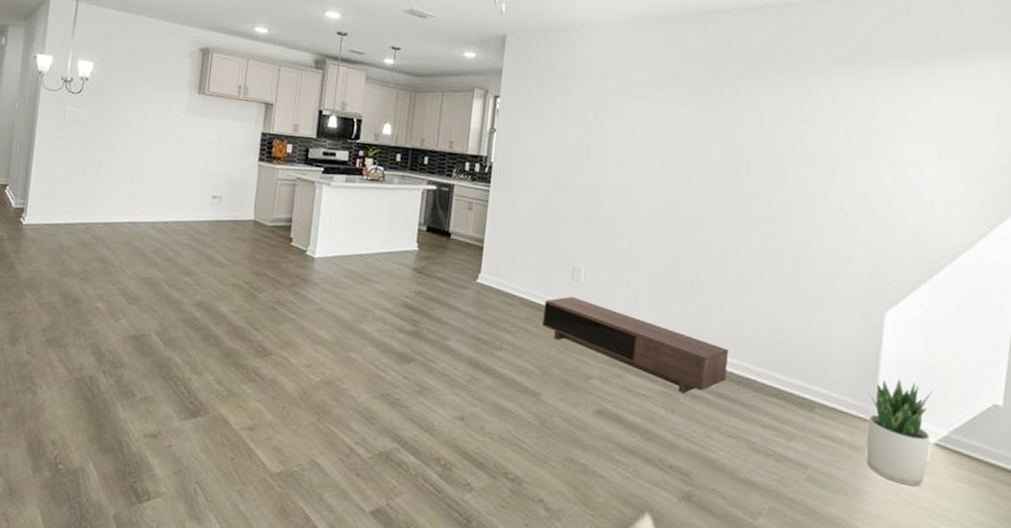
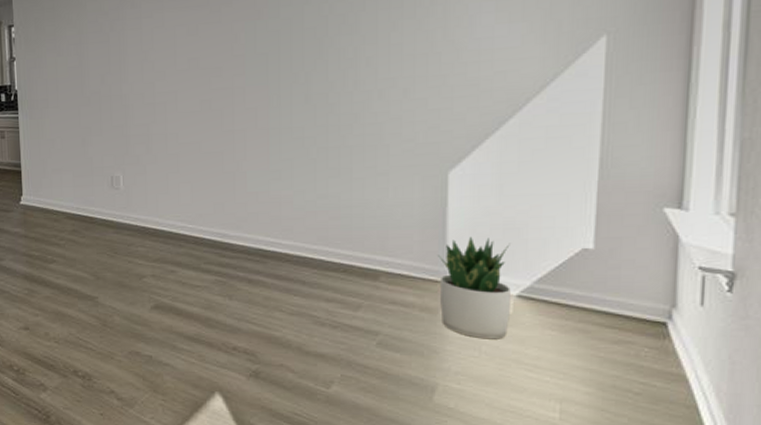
tv stand: present [542,296,729,394] -> none [88,203,281,280]

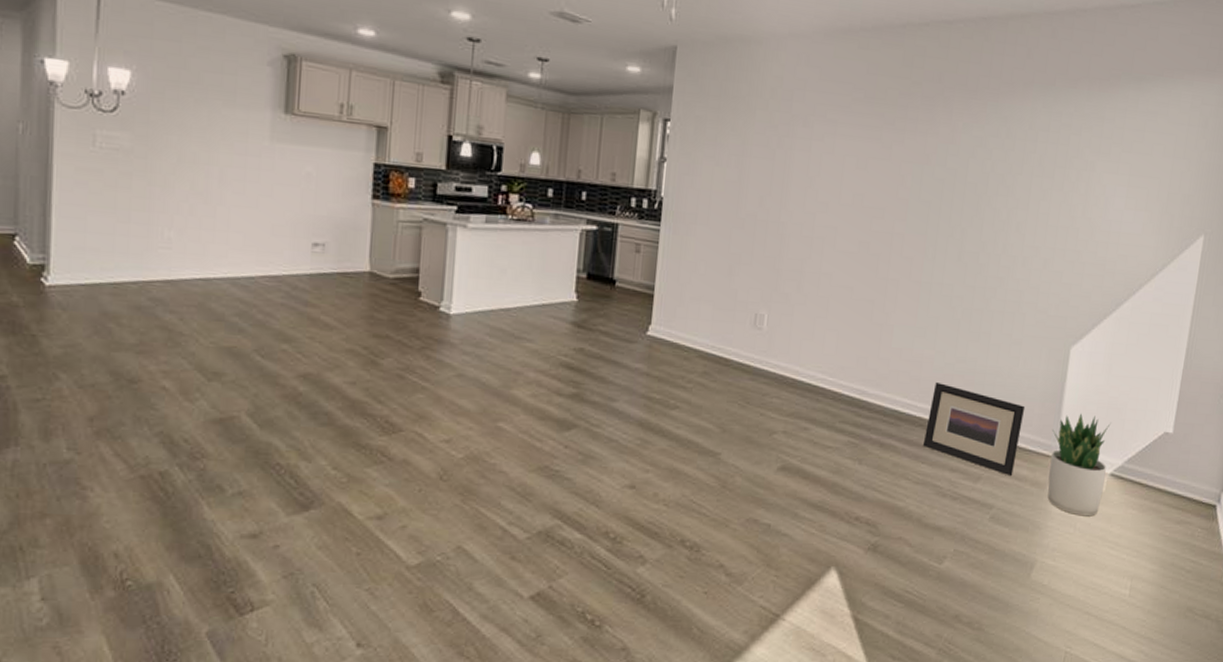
picture frame: none [294,219,403,304] -> present [923,381,1026,477]

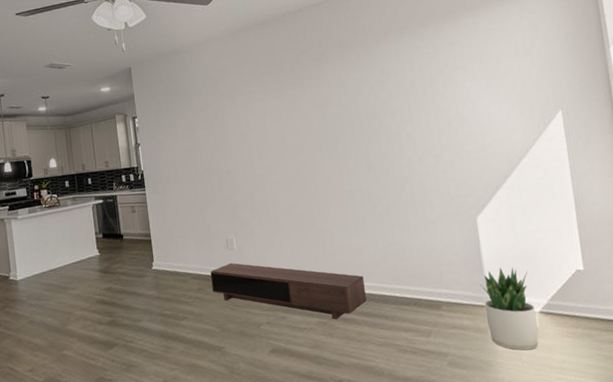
tv stand: none [721,345,918,443] -> present [210,262,367,320]
picture frame: present [923,381,1026,477] -> none [375,263,457,328]

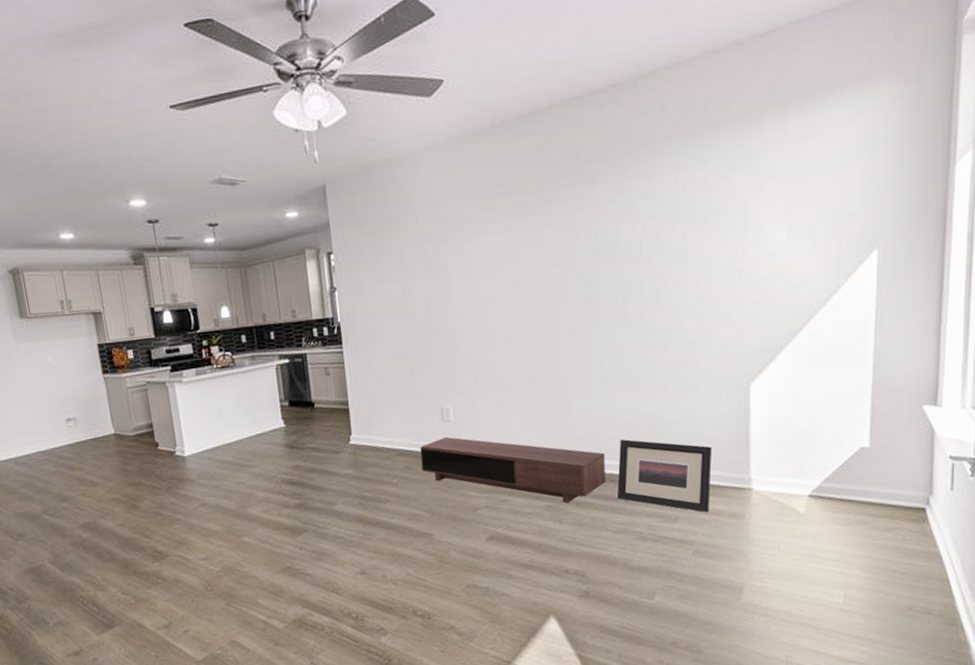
picture frame: none [375,263,457,328] -> present [617,439,713,513]
planter: present [480,267,539,351] -> none [743,444,803,539]

